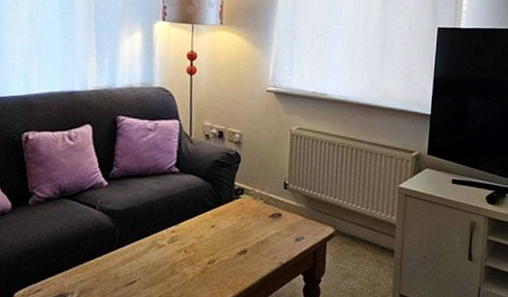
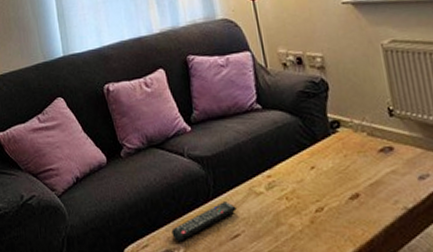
remote control: none [68,252,137,287] -> present [171,202,237,242]

